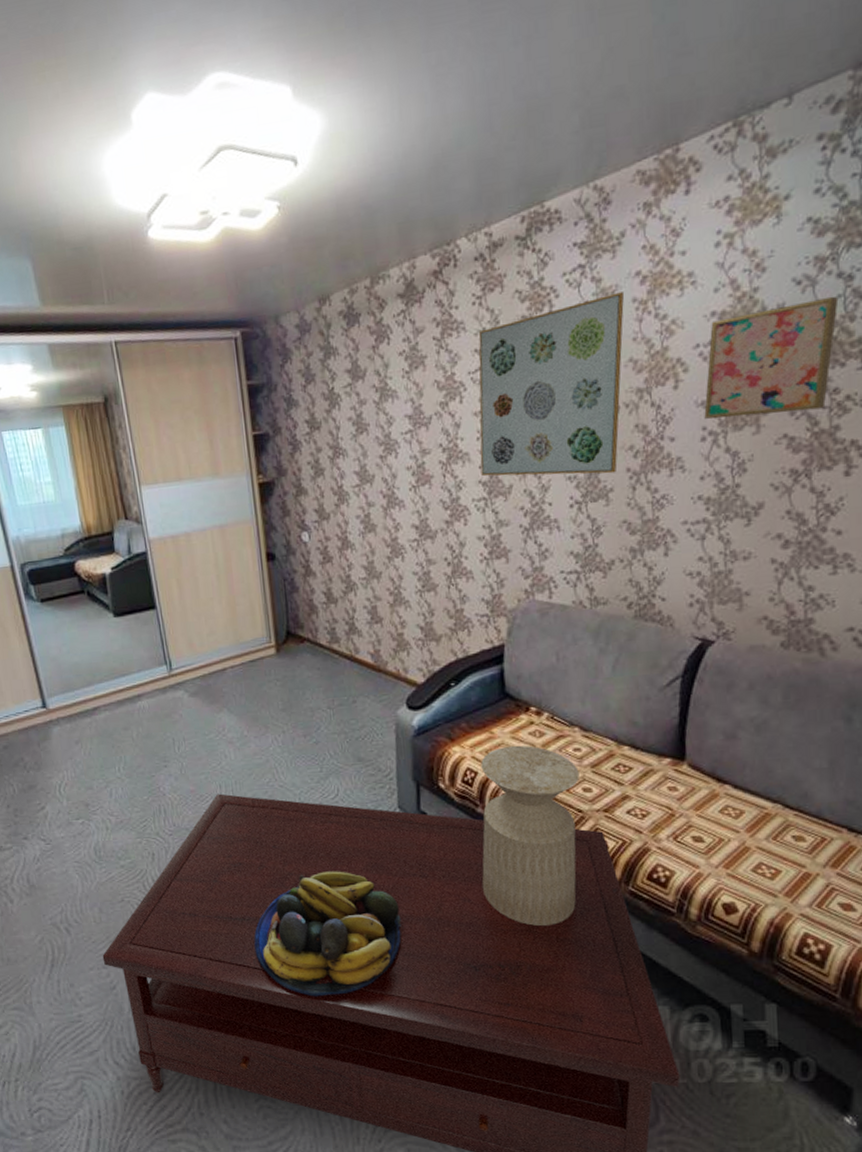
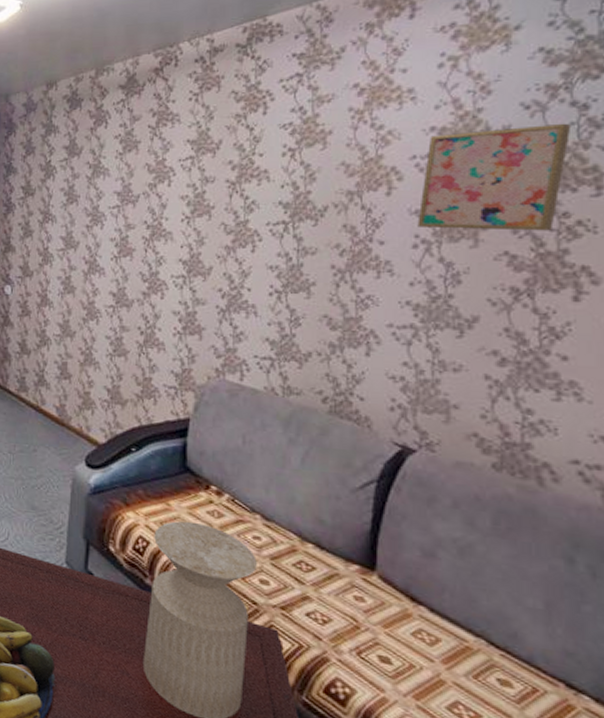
wall art: present [478,292,625,477] -> none [182,101,341,268]

